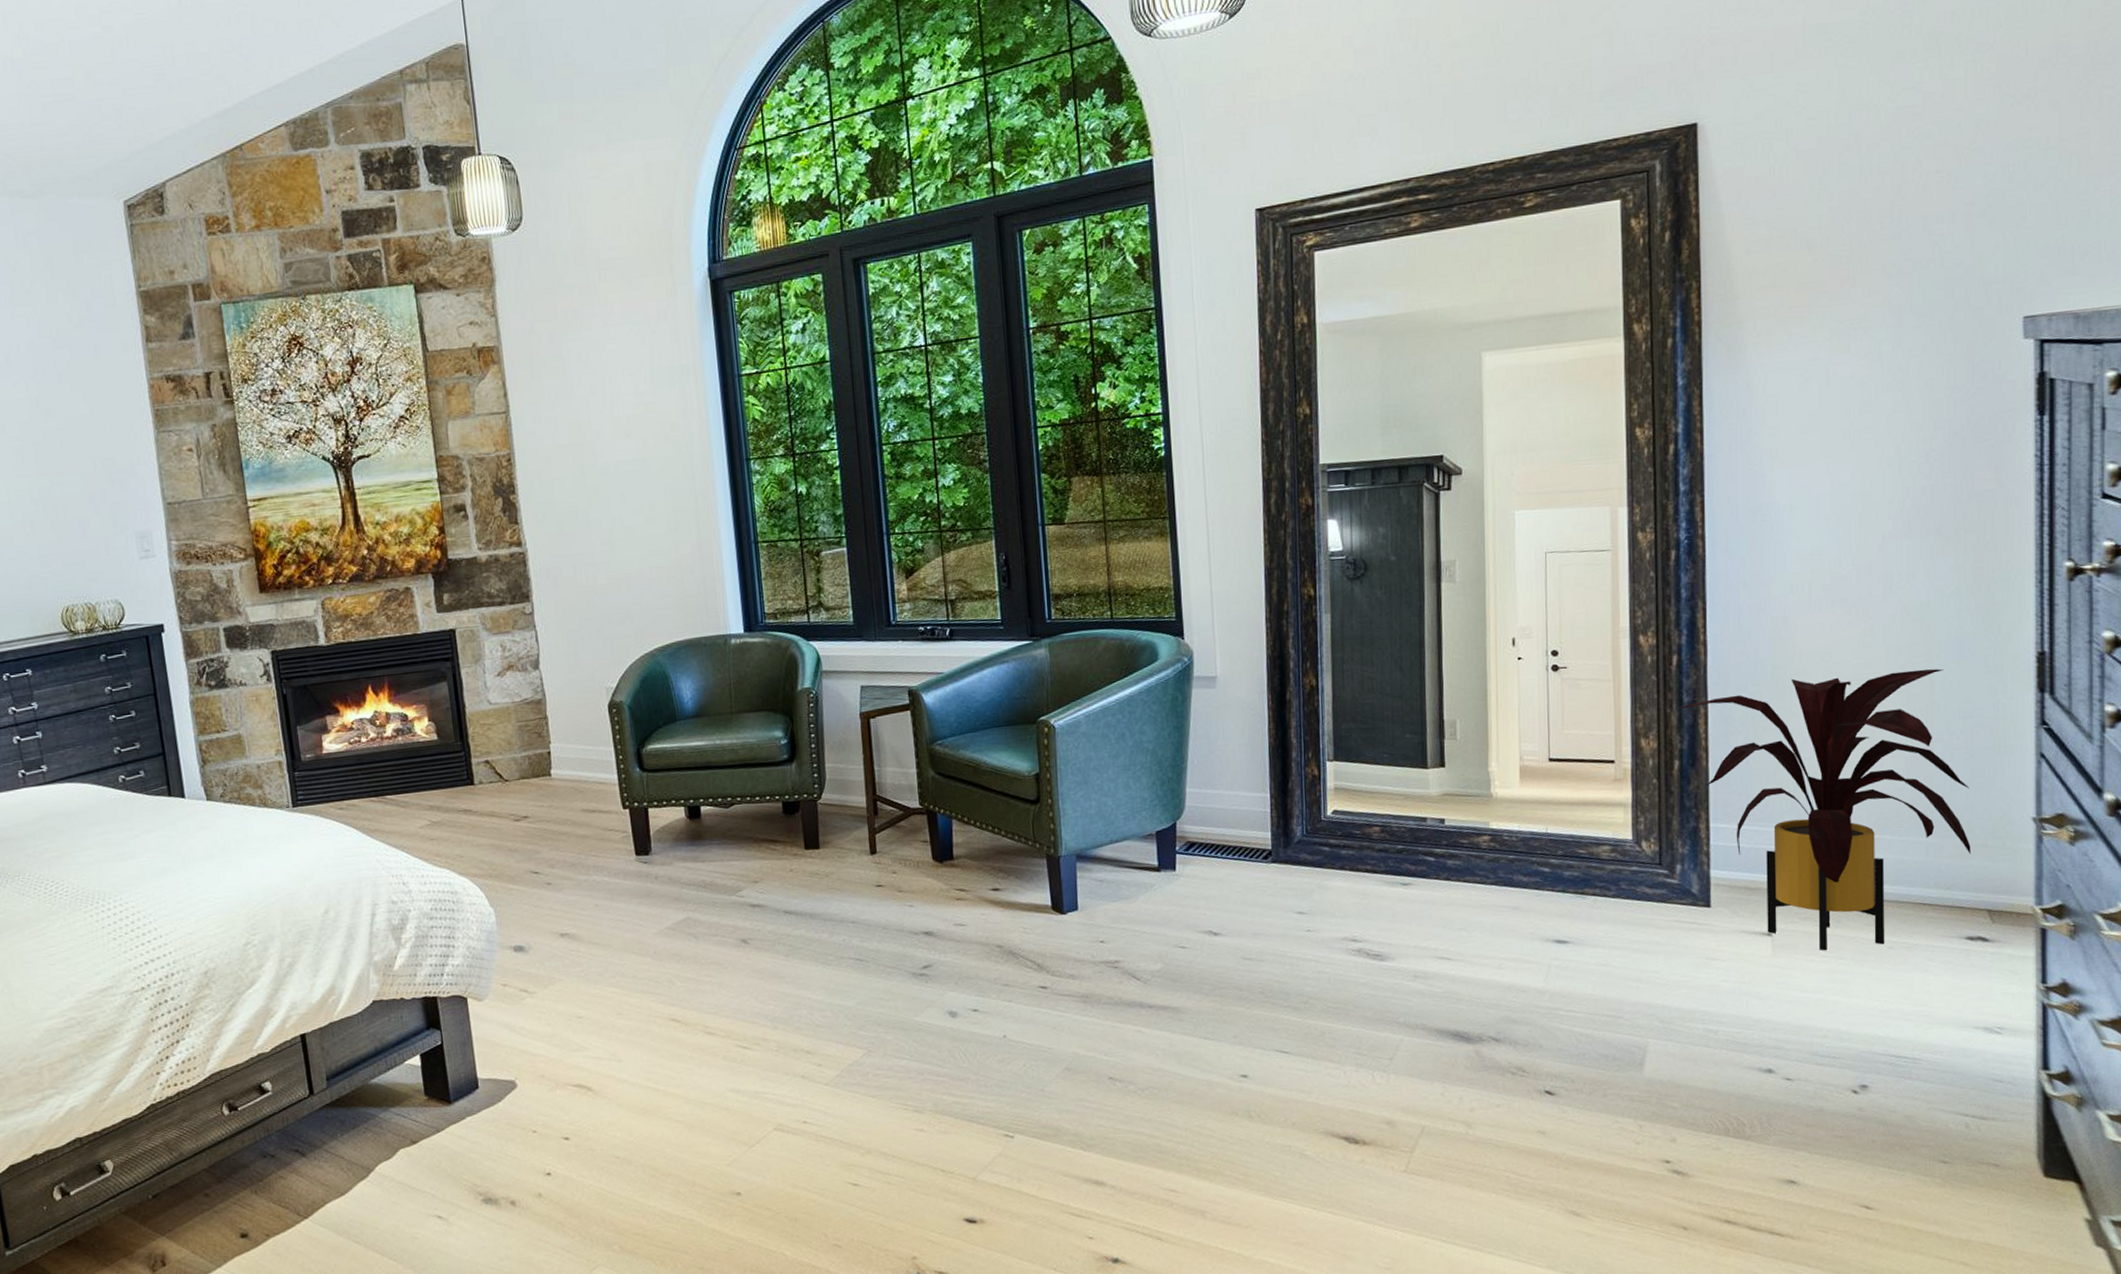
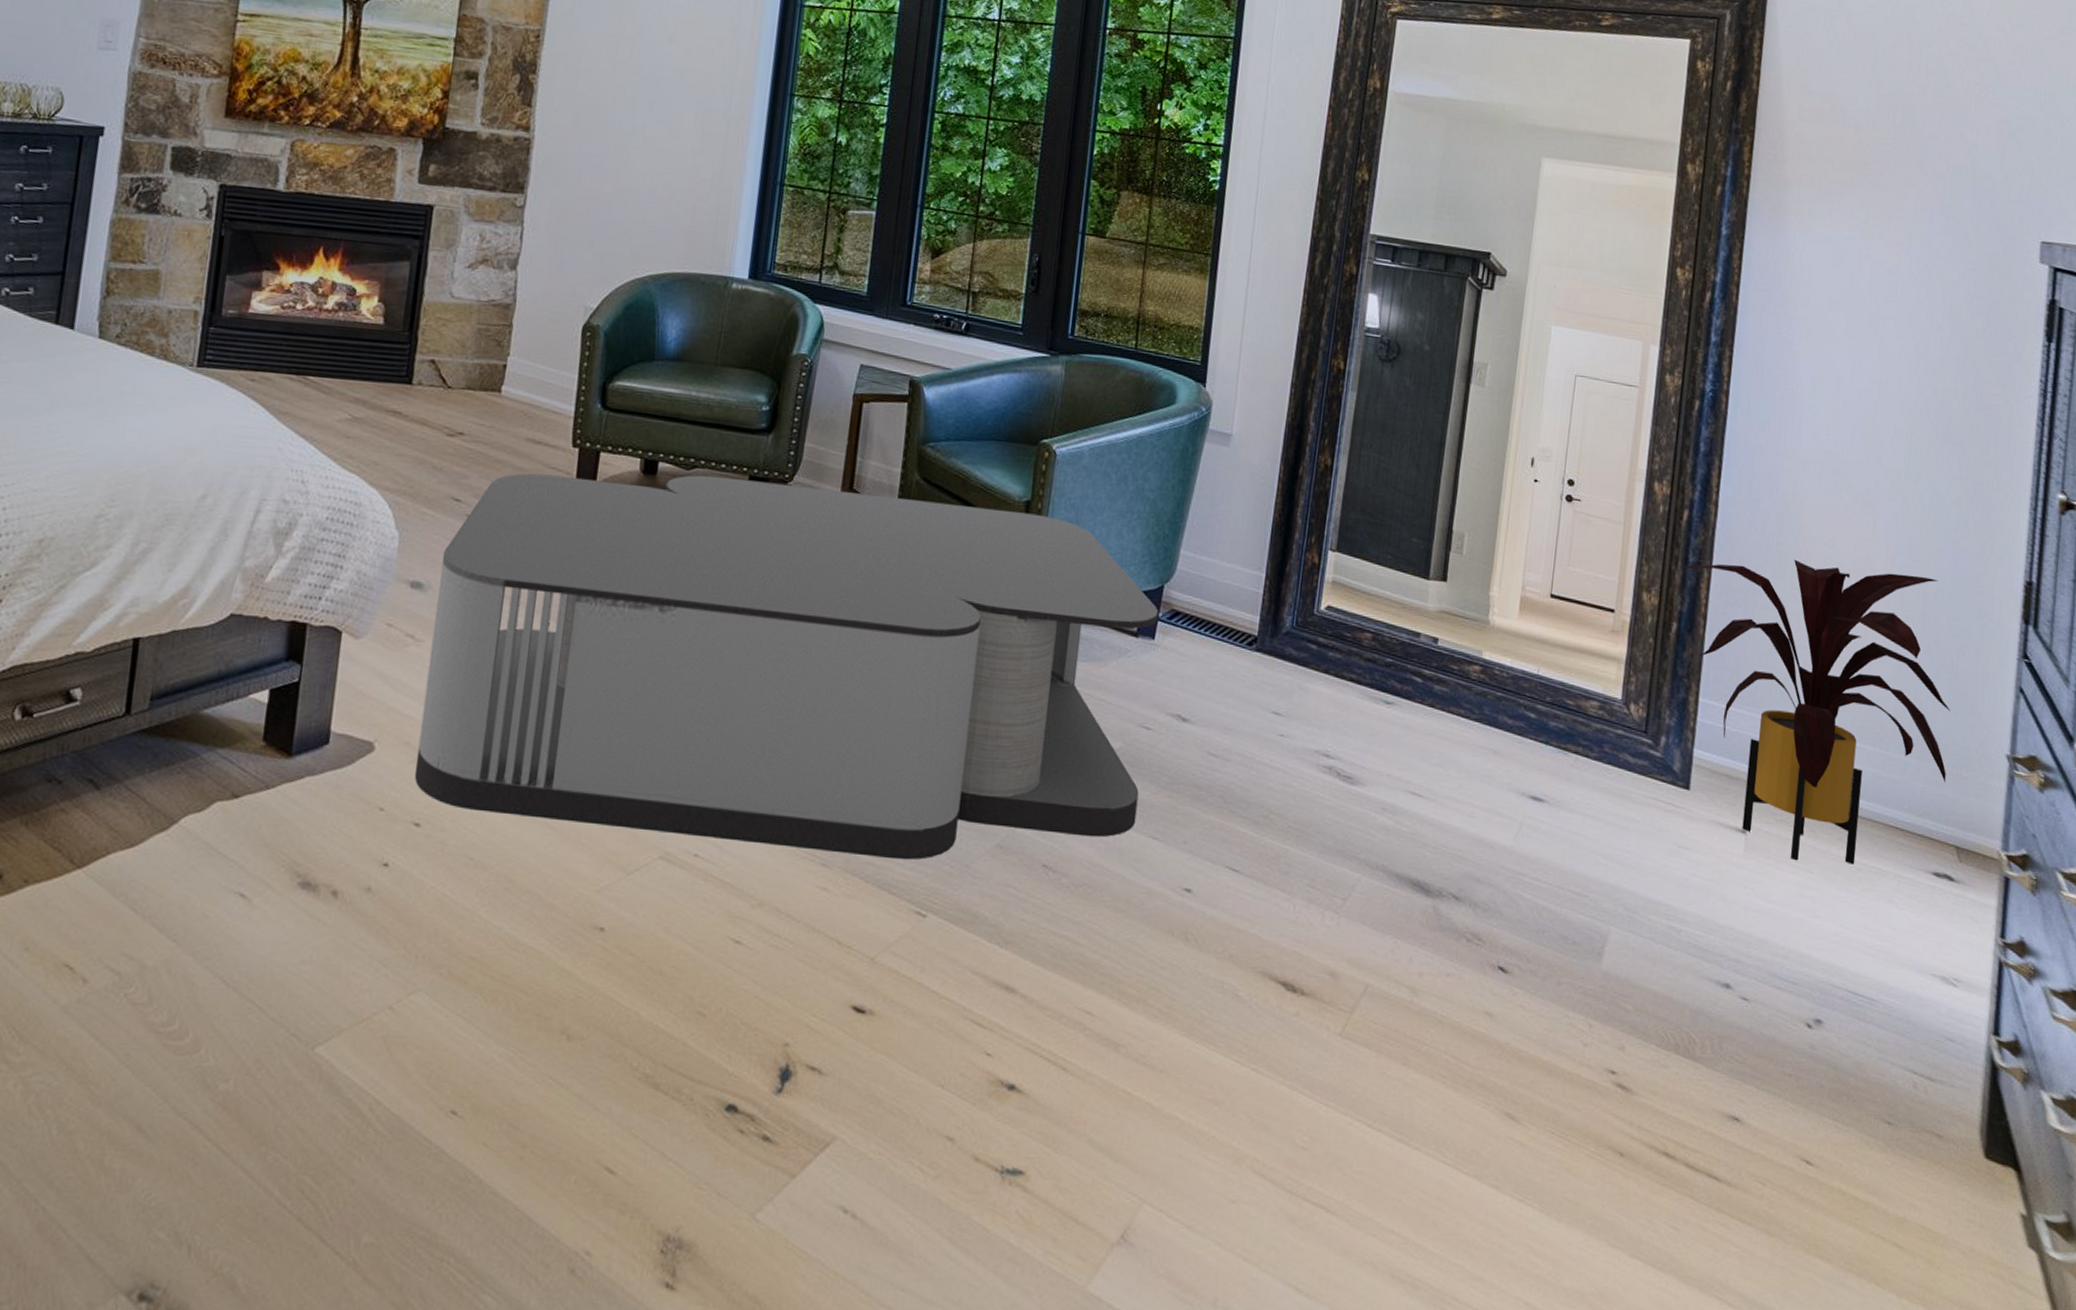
coffee table: none [534,783,1187,1120] -> present [414,473,1159,860]

